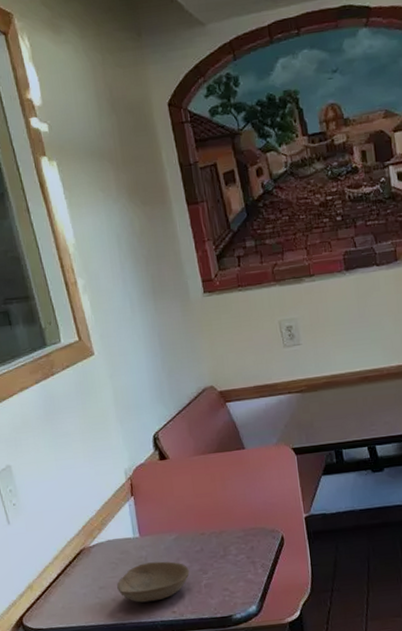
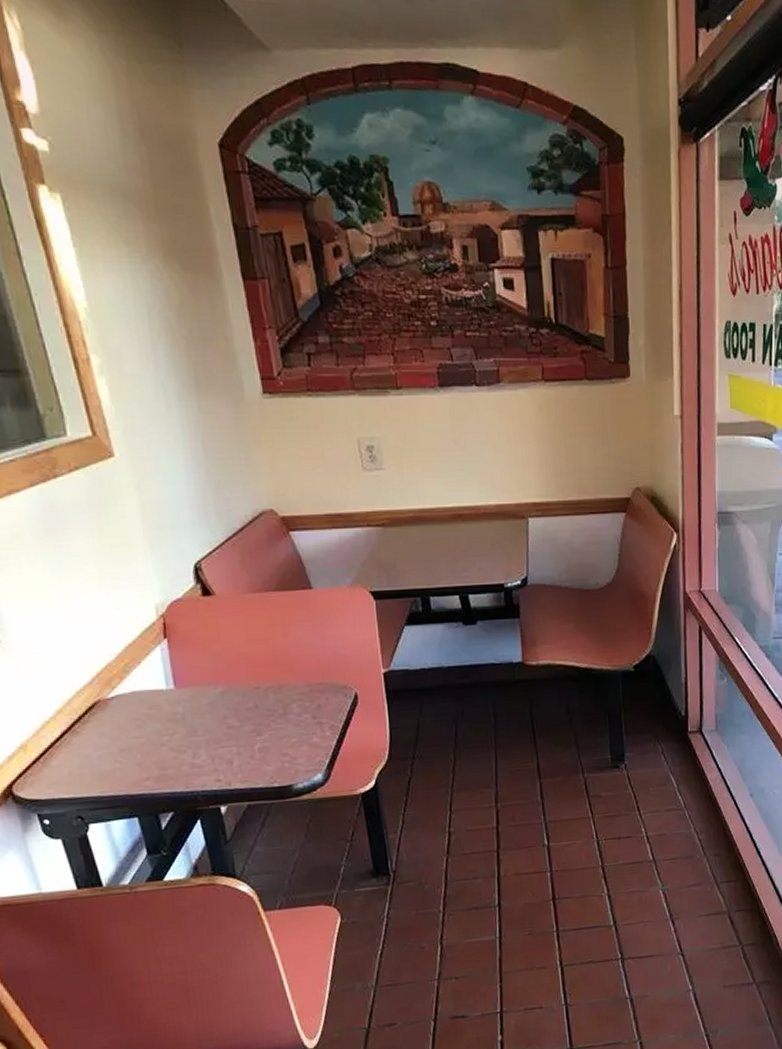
bowl: present [117,561,190,603] -> none [144,719,240,769]

